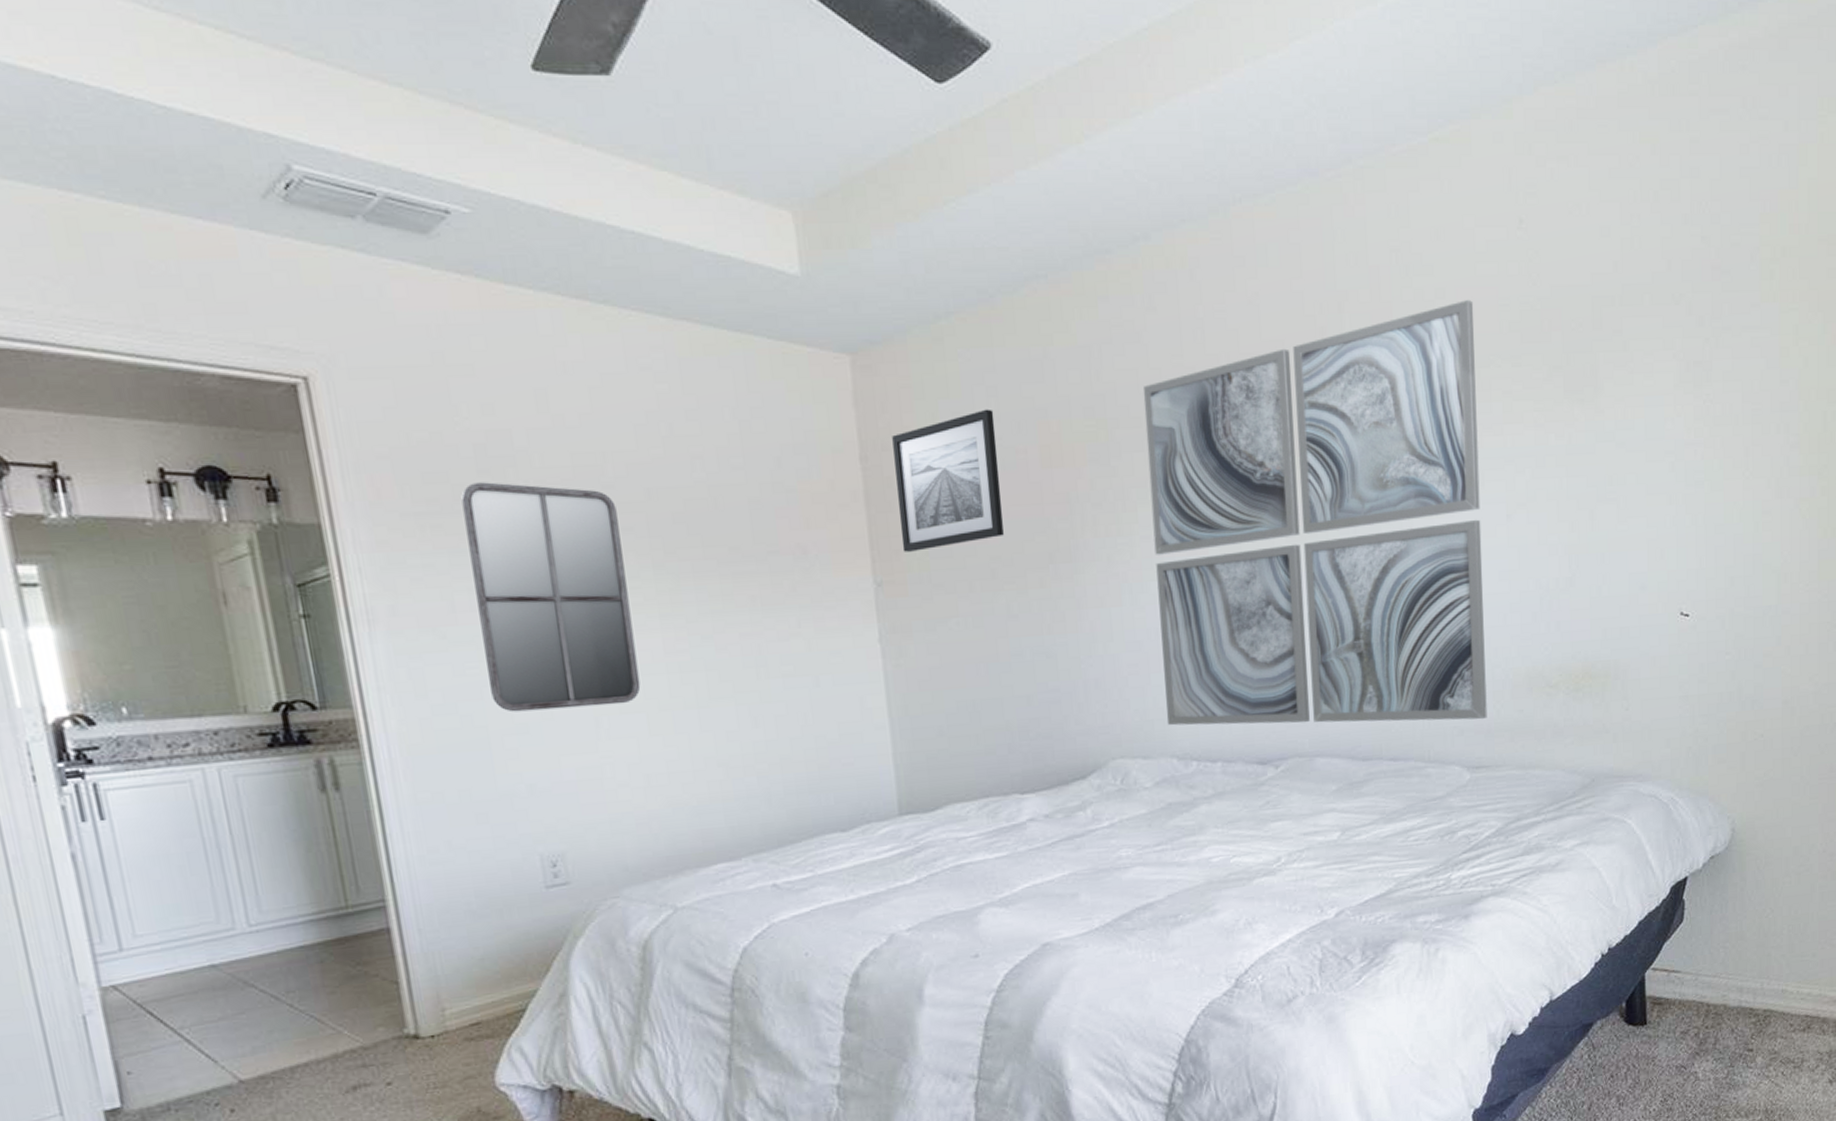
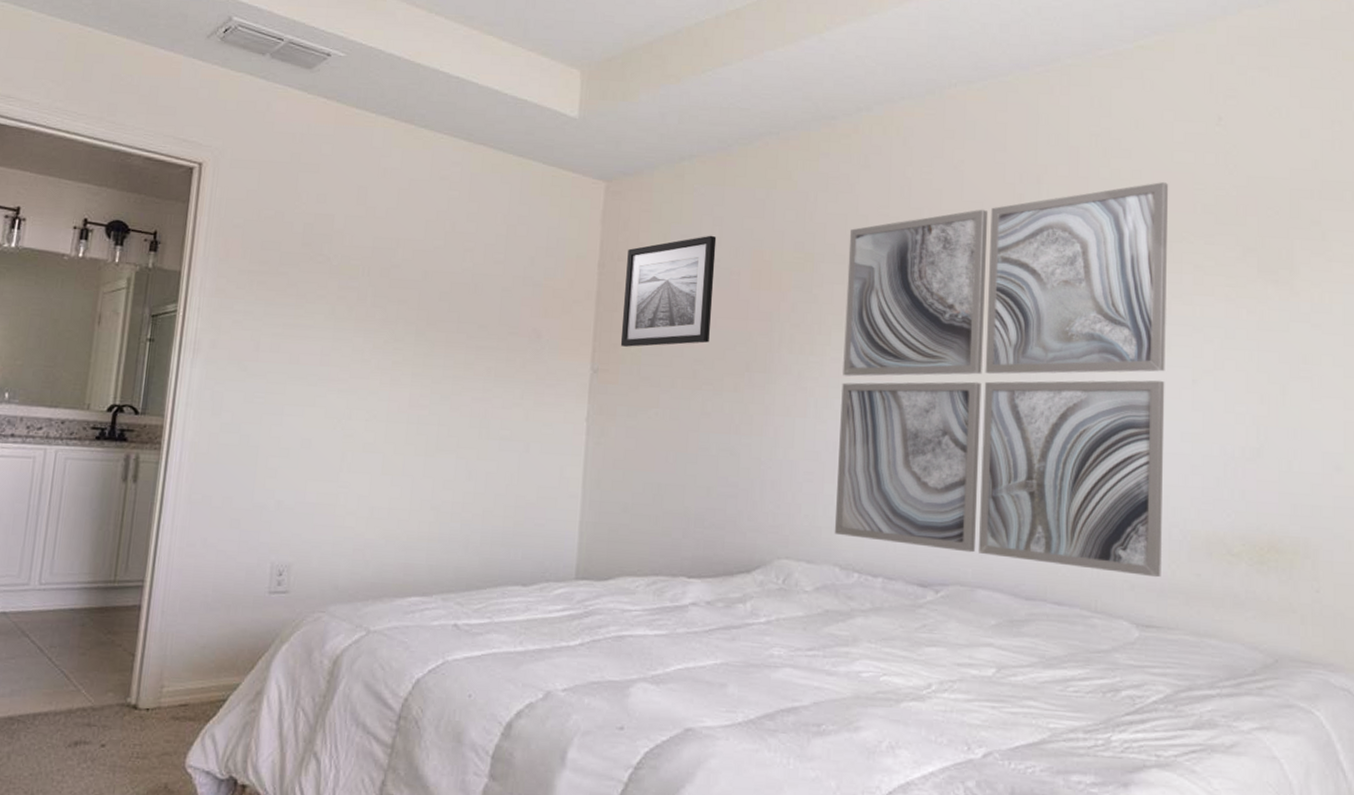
home mirror: present [461,482,641,712] -> none [268,252,398,444]

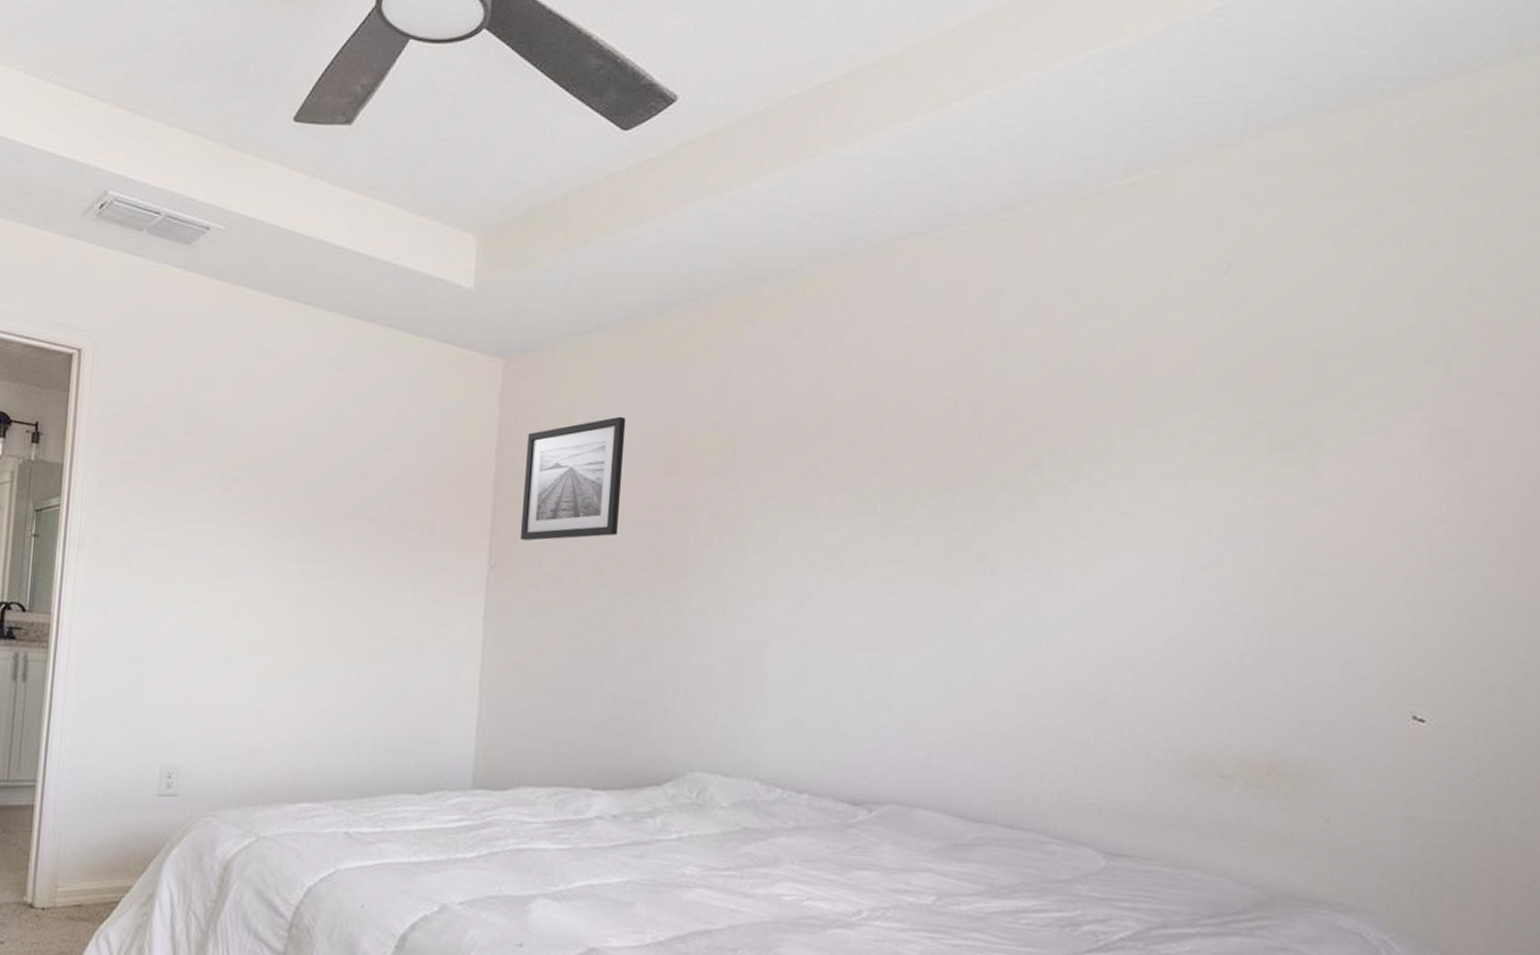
wall art: present [834,181,1169,578] -> none [754,343,1162,801]

